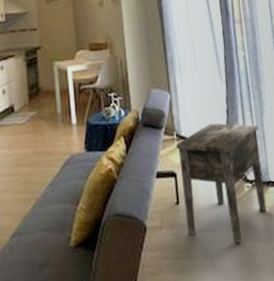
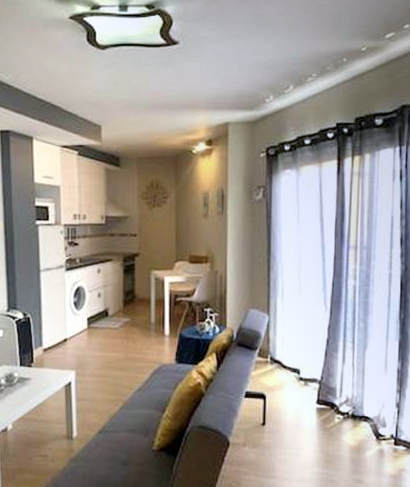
side table: present [176,123,266,244] -> none [269,351,359,471]

